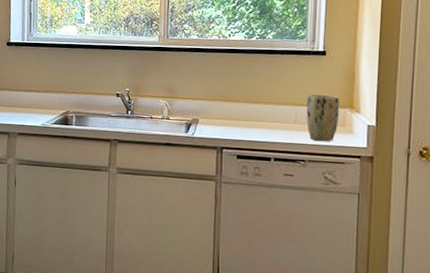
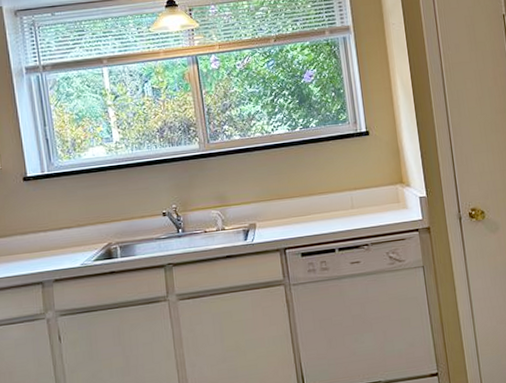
plant pot: present [306,94,339,142] -> none [359,174,393,223]

